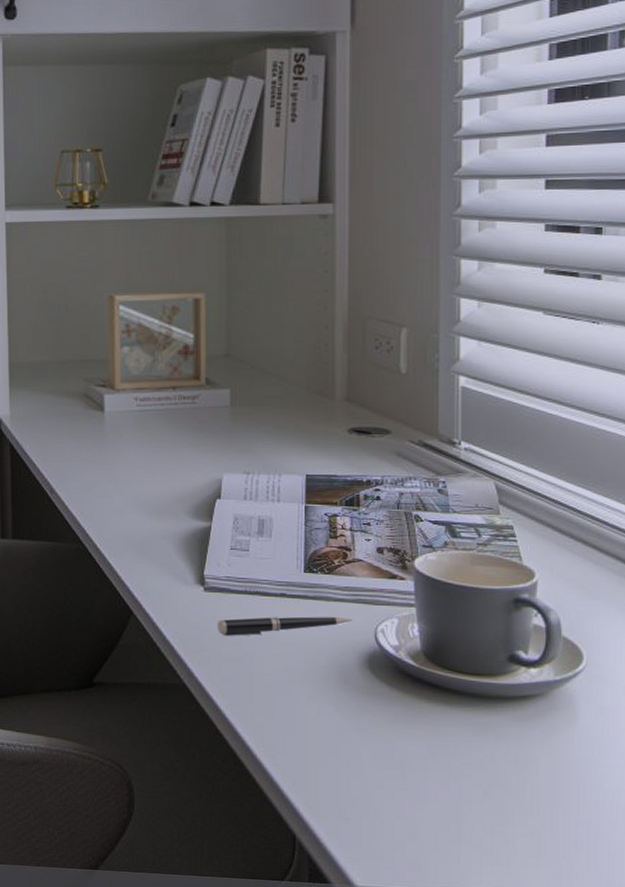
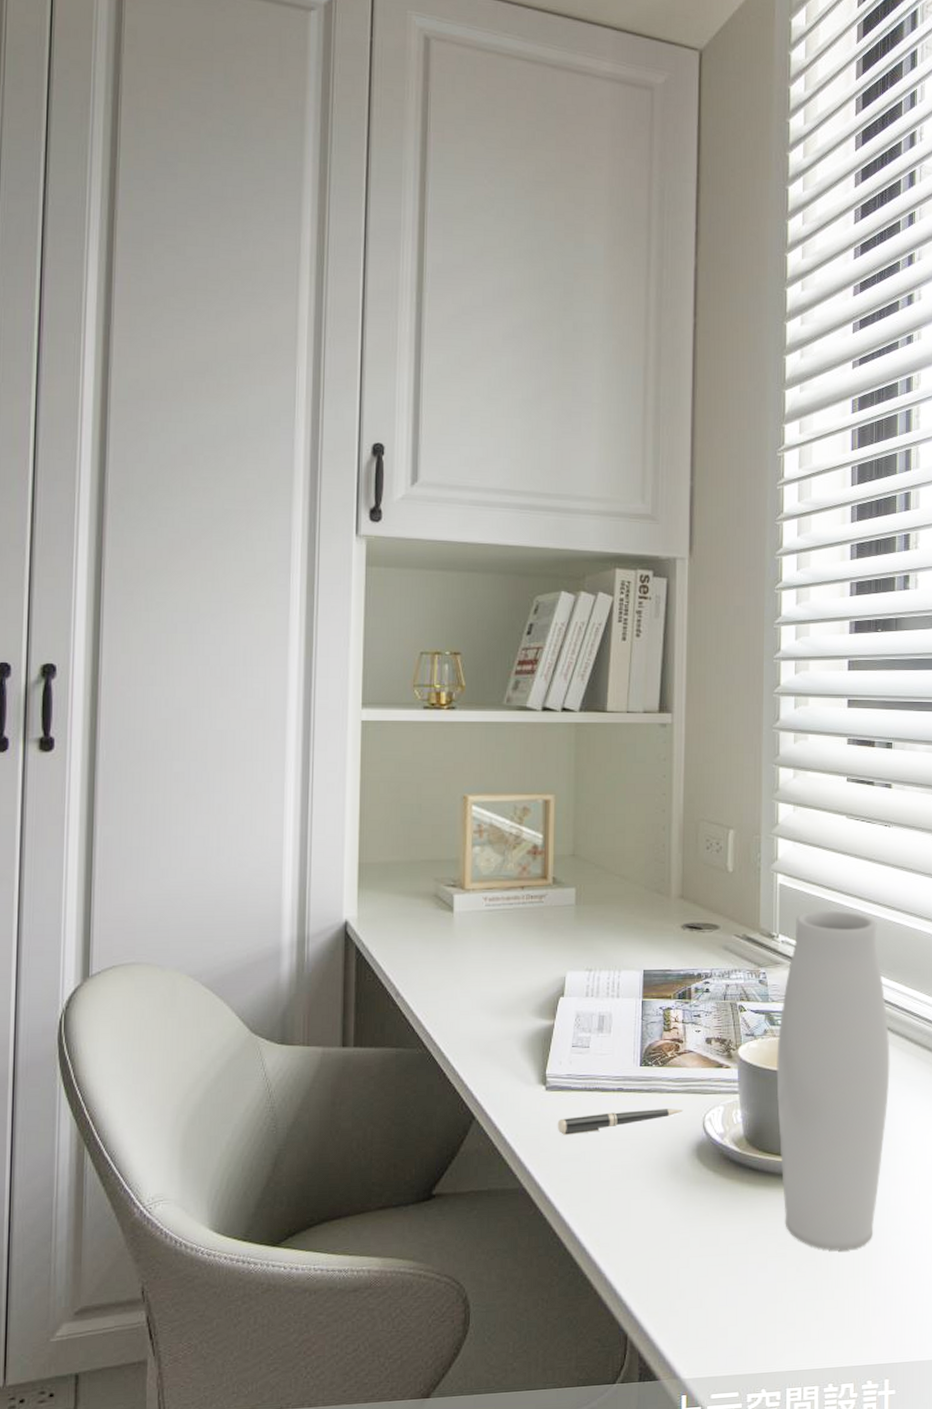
vase: none [459,416,597,779] -> present [776,910,890,1251]

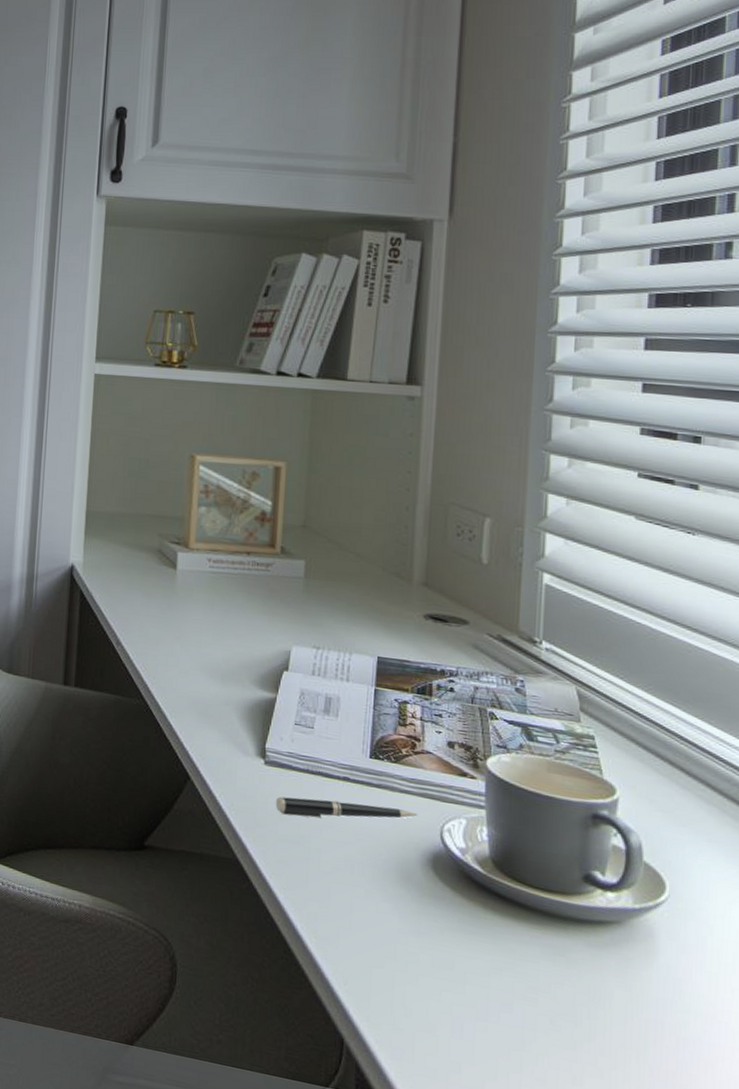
vase: present [776,910,890,1251] -> none [532,619,685,1016]

